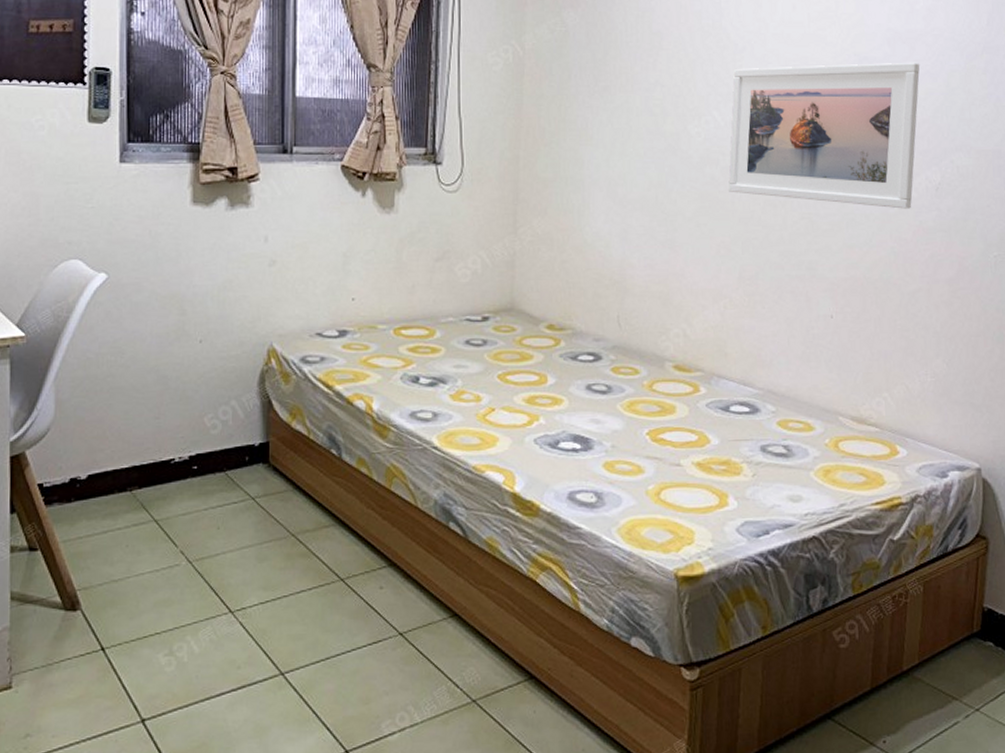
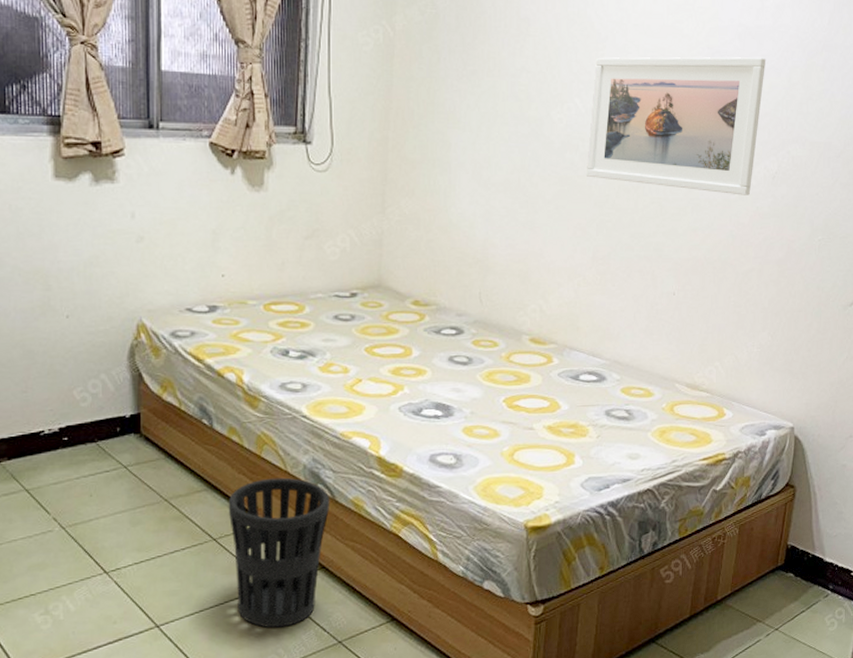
wastebasket: none [356,513,463,681] -> present [228,477,330,628]

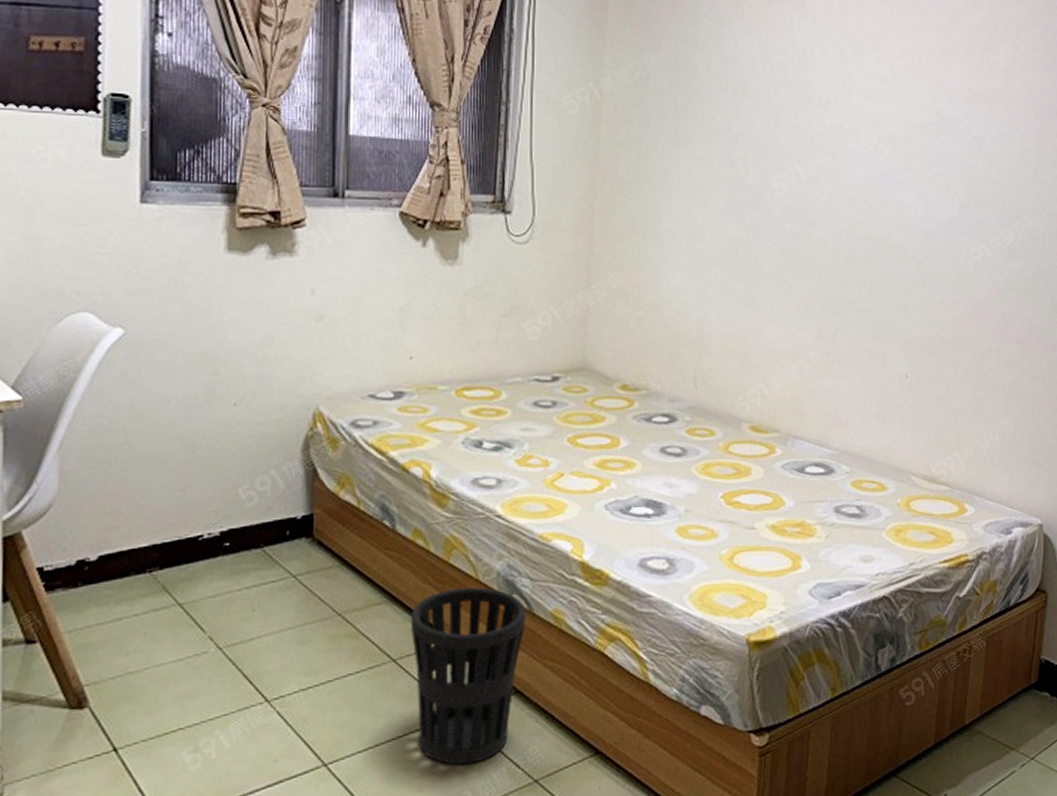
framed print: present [585,57,766,195] -> none [808,122,998,269]

